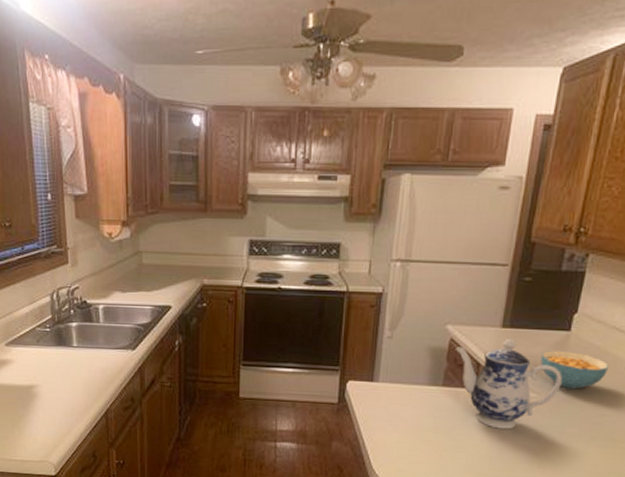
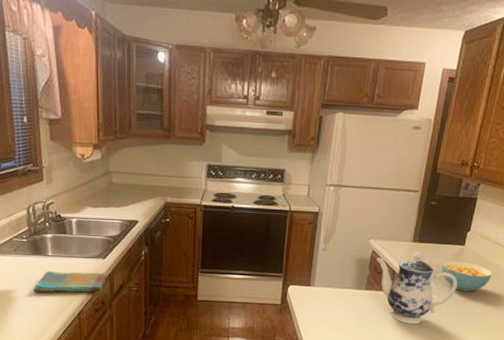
dish towel: none [57,364,137,388] -> present [33,271,108,293]

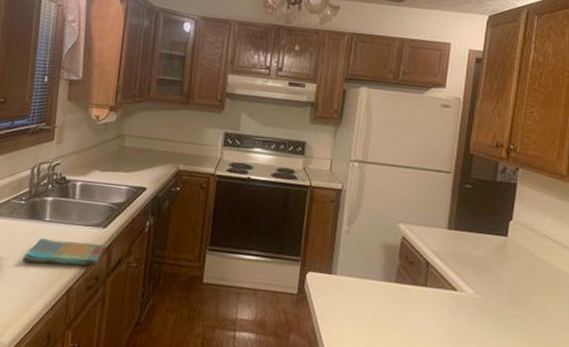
teapot: present [375,251,458,324] -> none [406,240,503,330]
cereal bowl: present [441,261,492,292] -> none [483,254,542,293]

